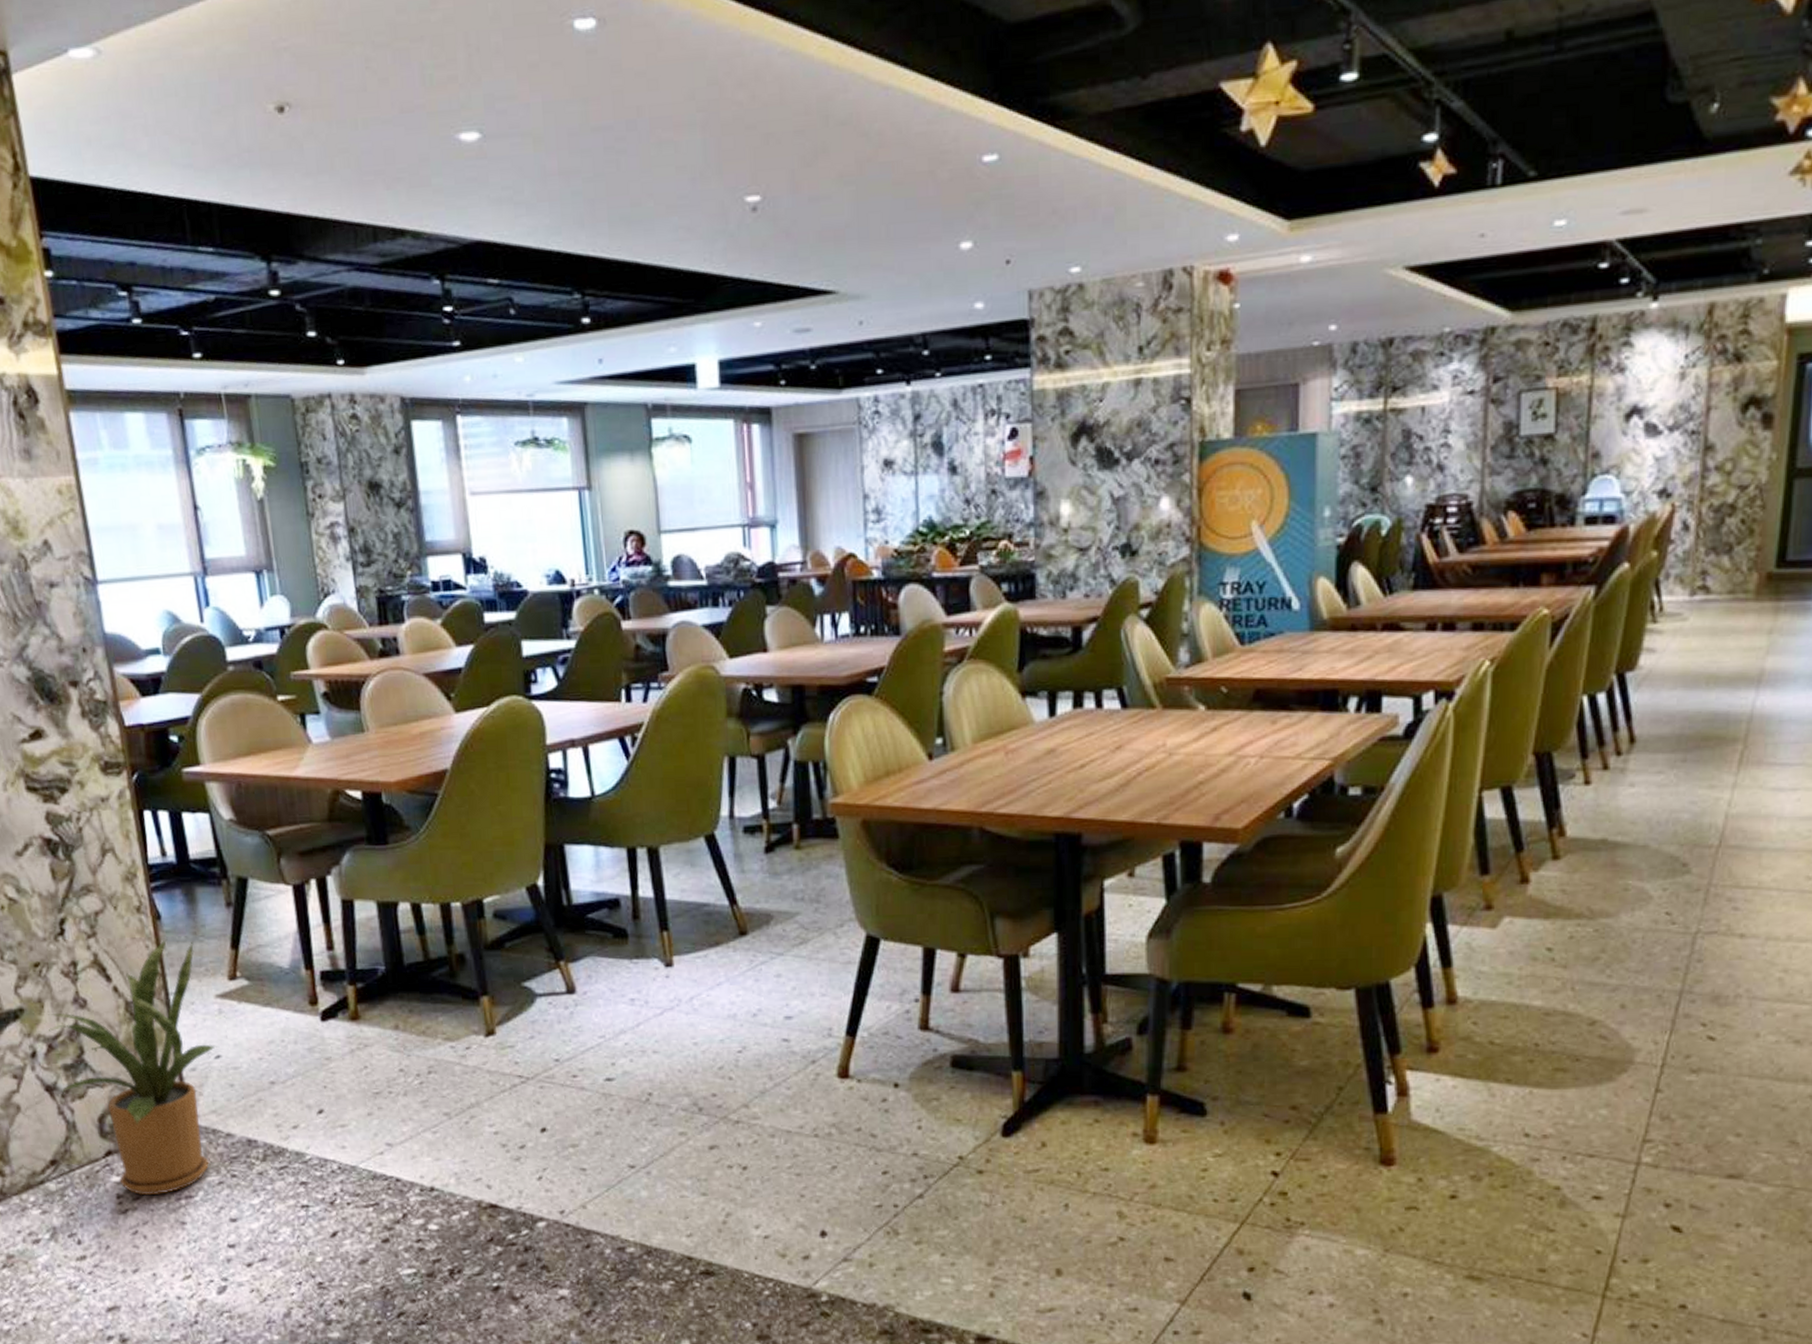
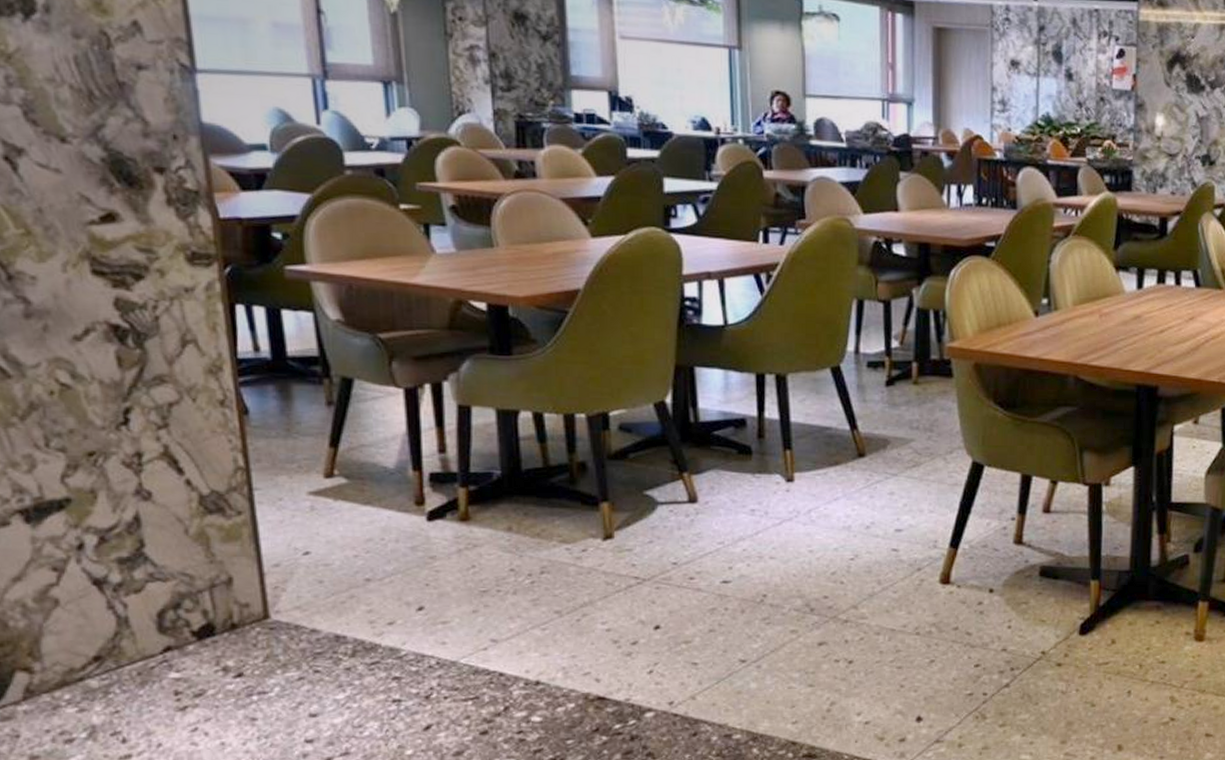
house plant: present [48,939,220,1196] -> none [102,434,309,692]

